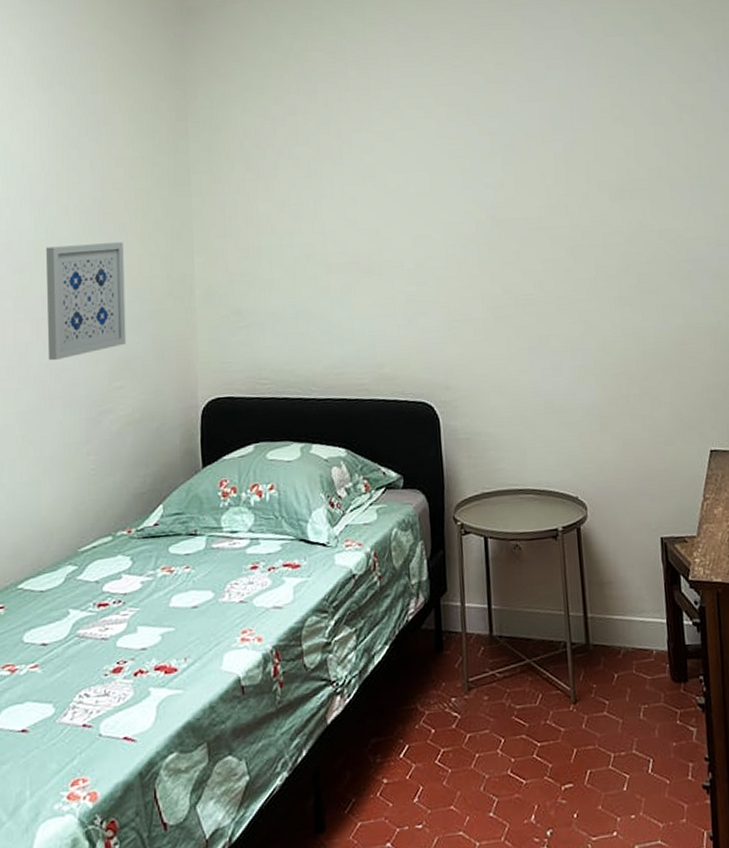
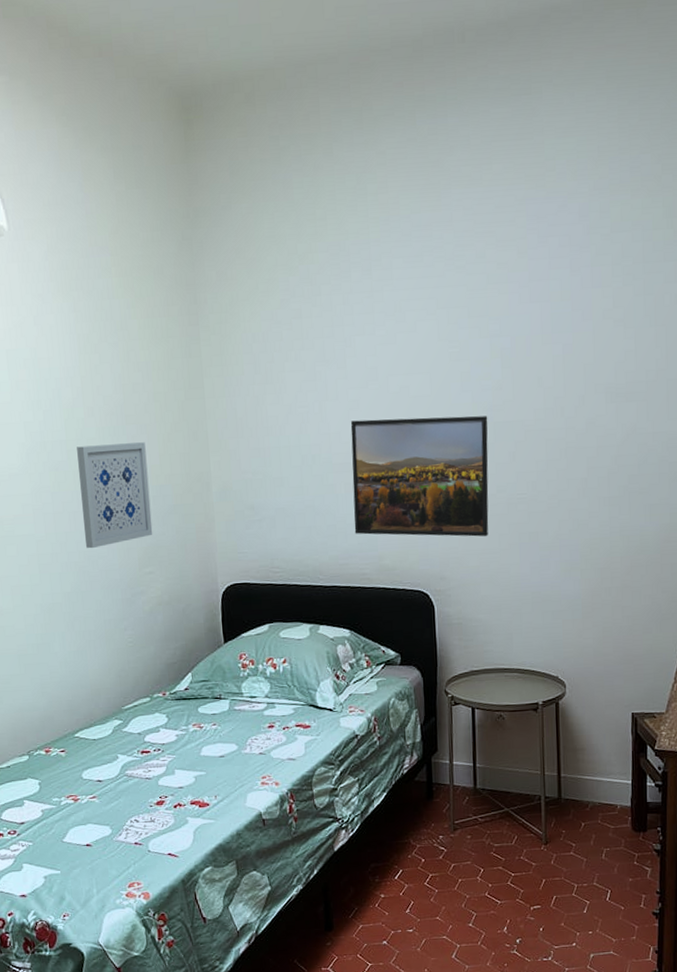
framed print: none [347,213,496,342] -> present [350,416,489,537]

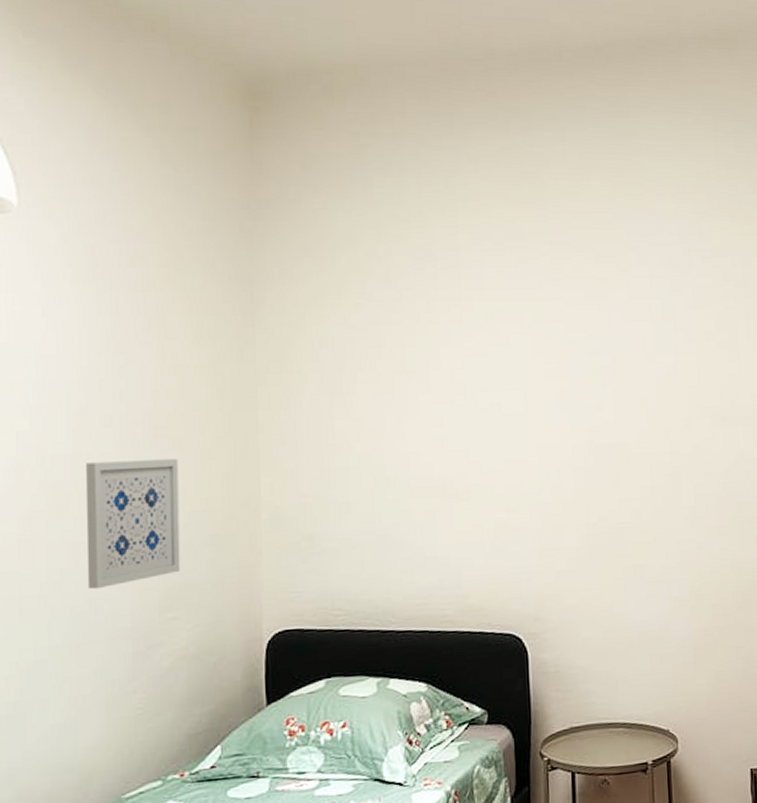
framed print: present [350,416,489,537] -> none [432,437,590,571]

